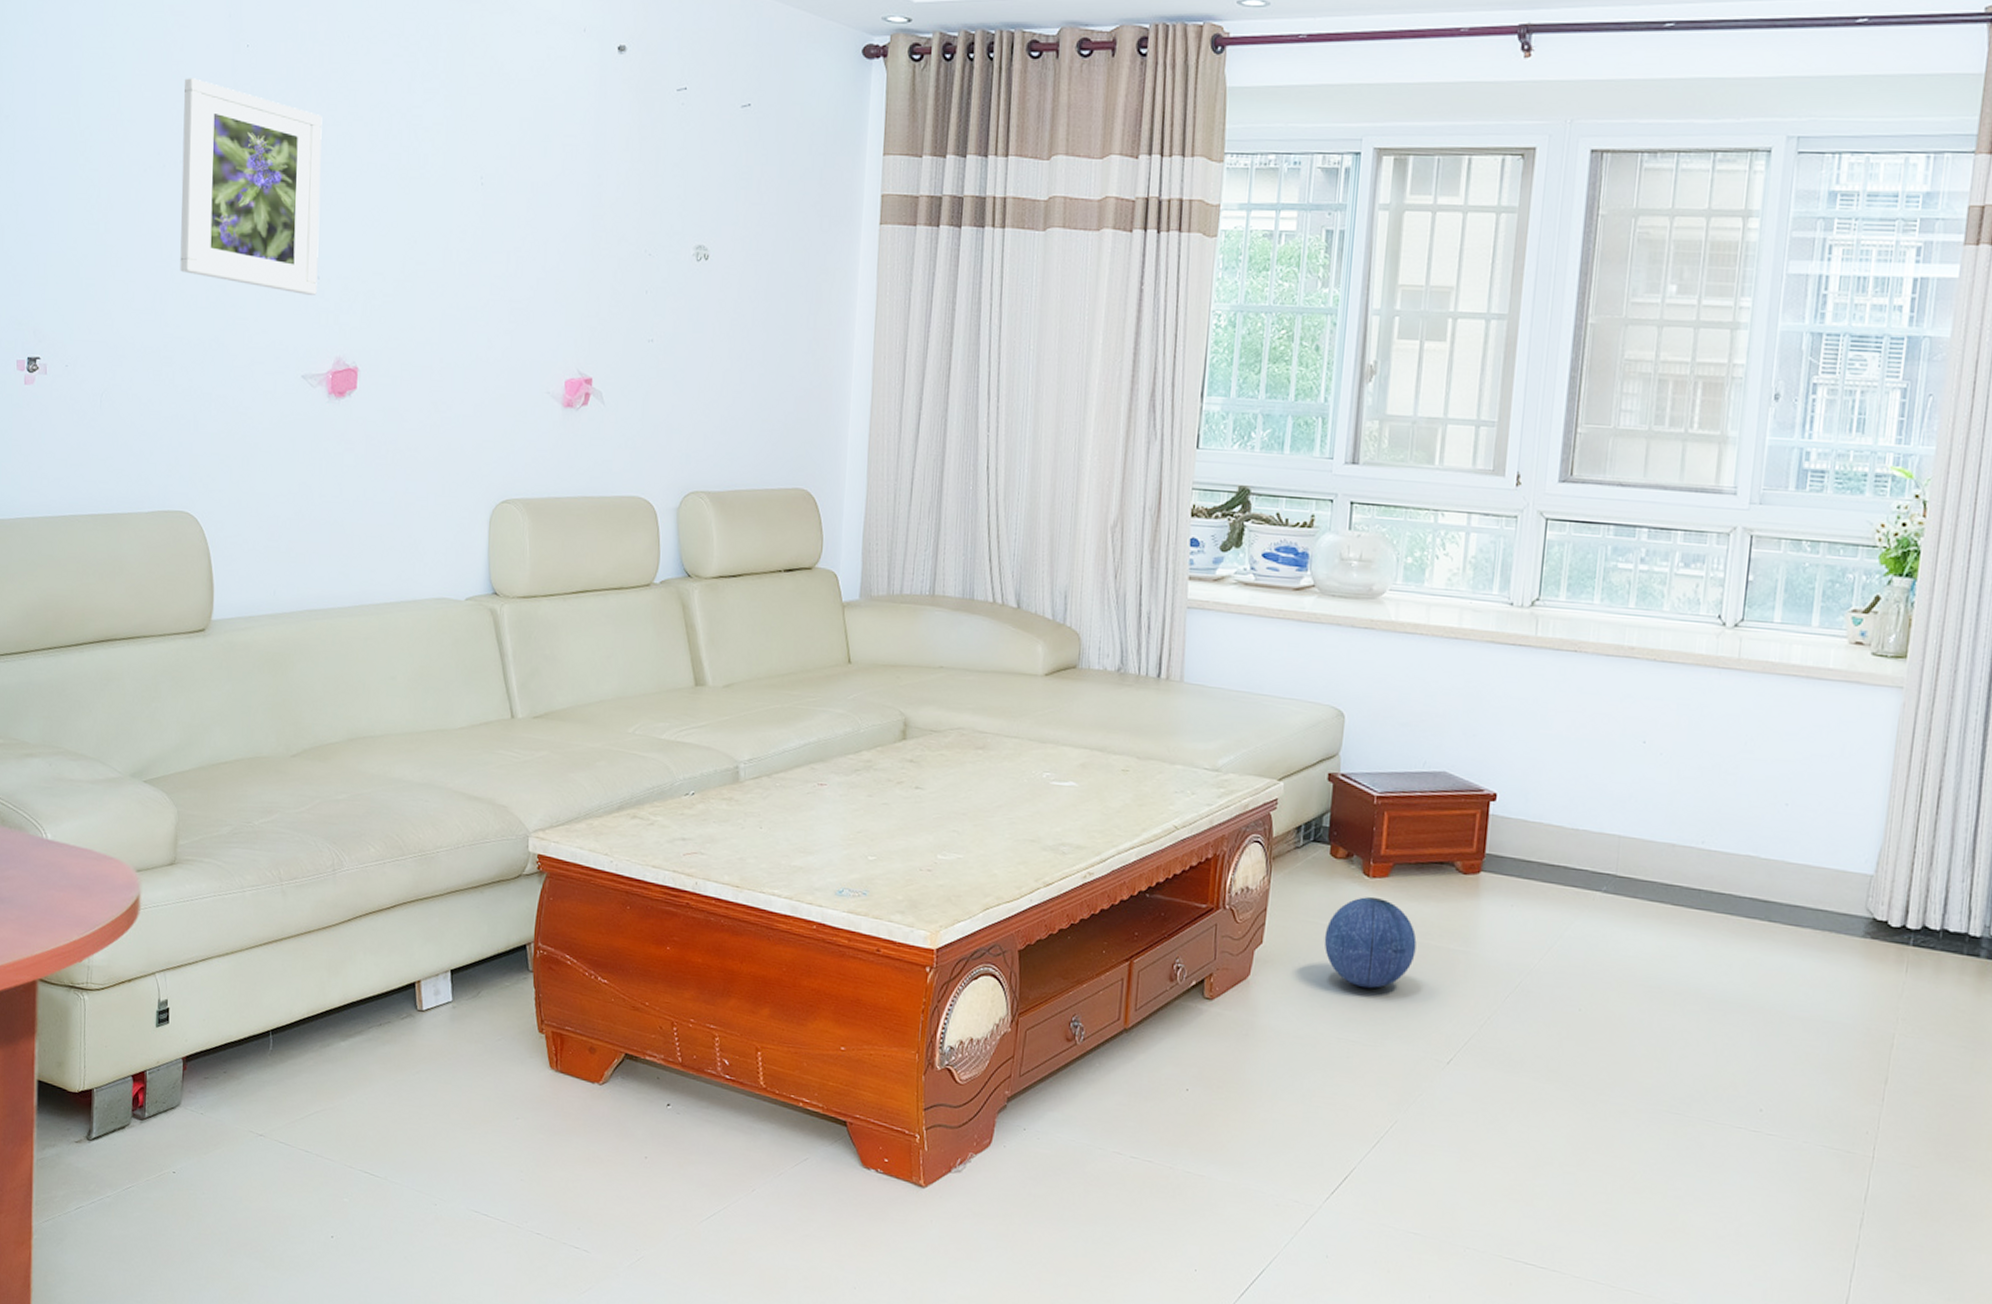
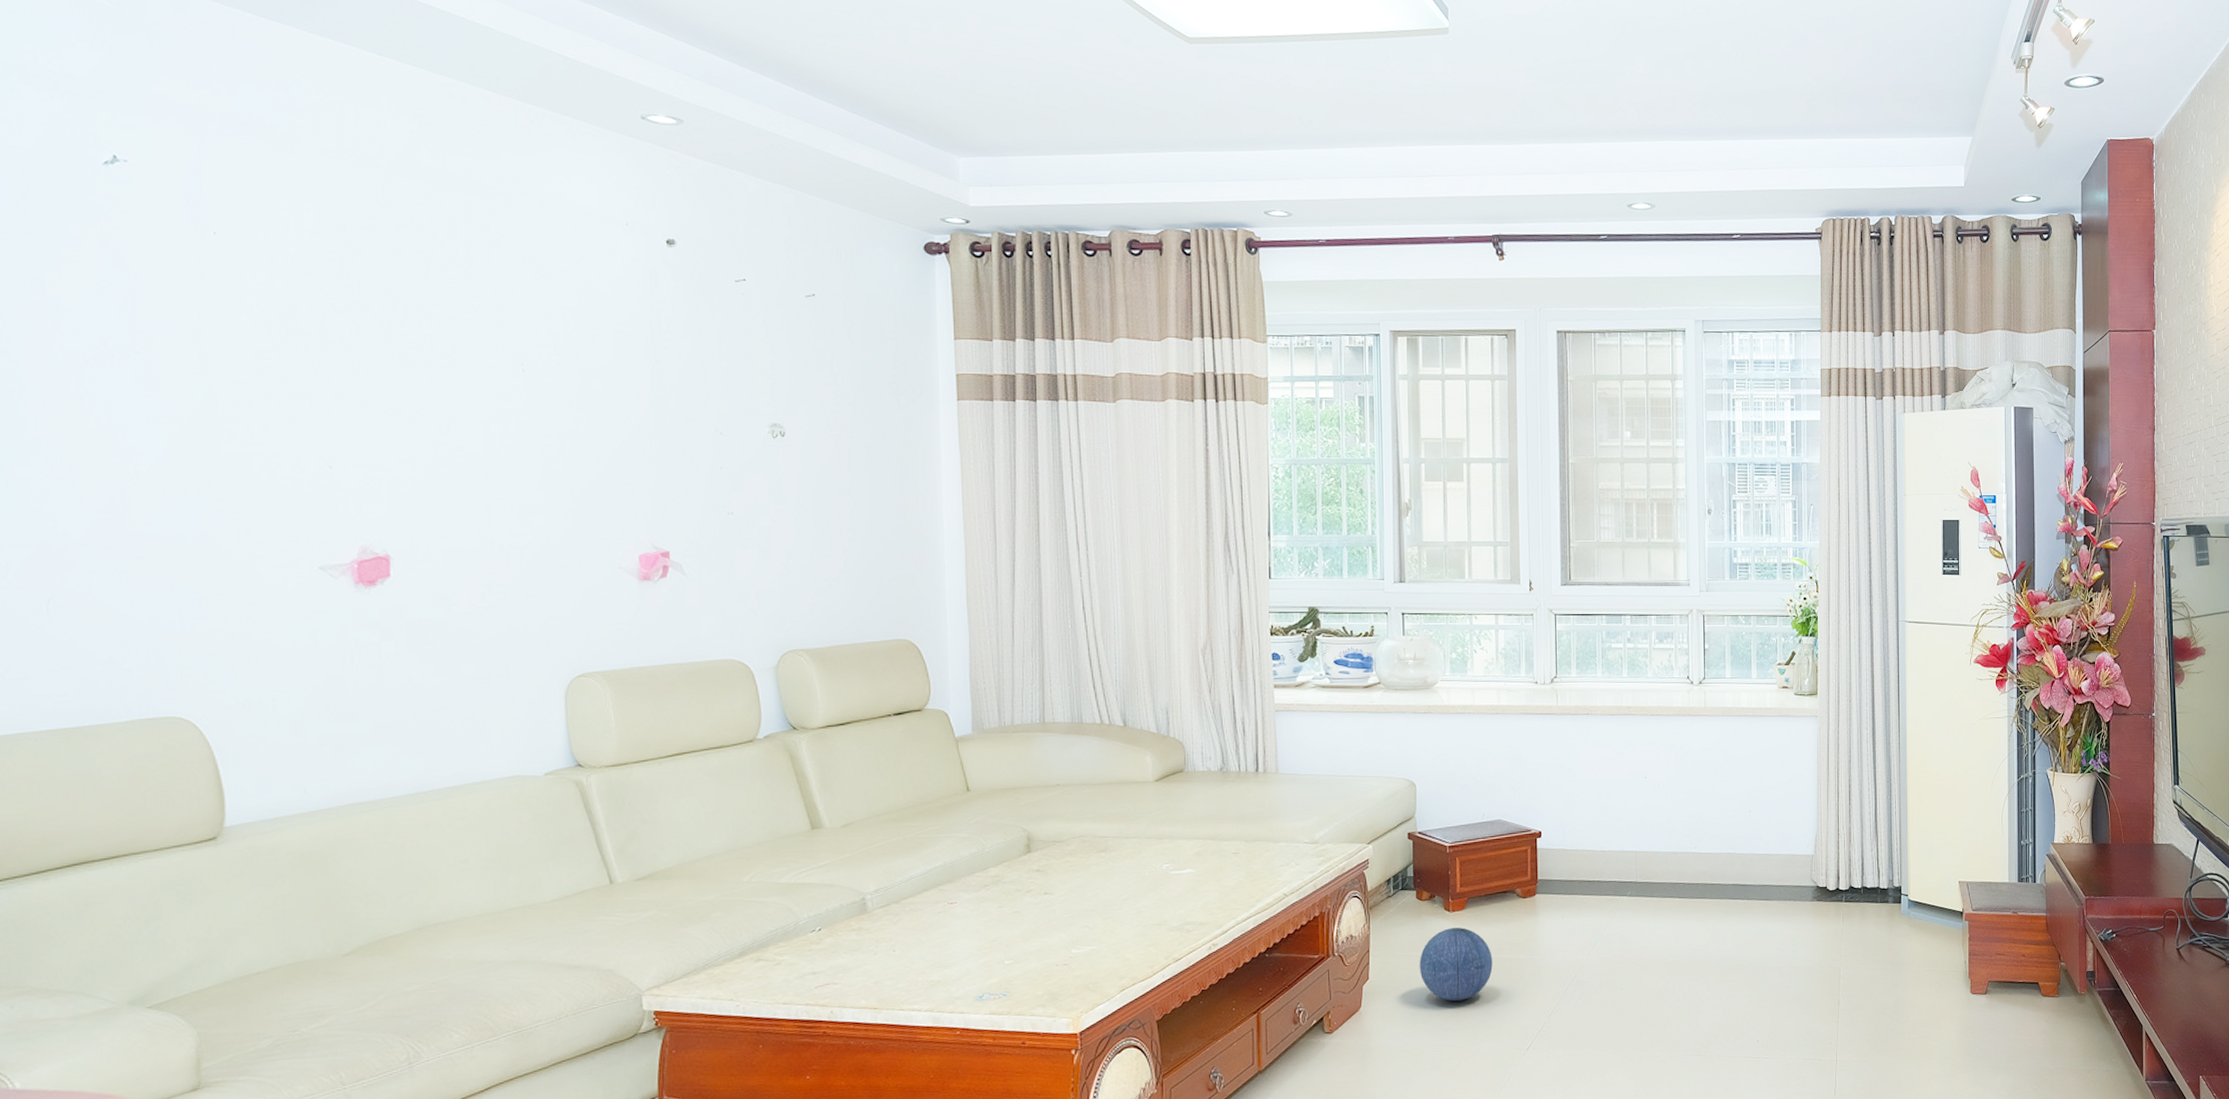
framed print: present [180,78,322,295] -> none [131,265,330,485]

